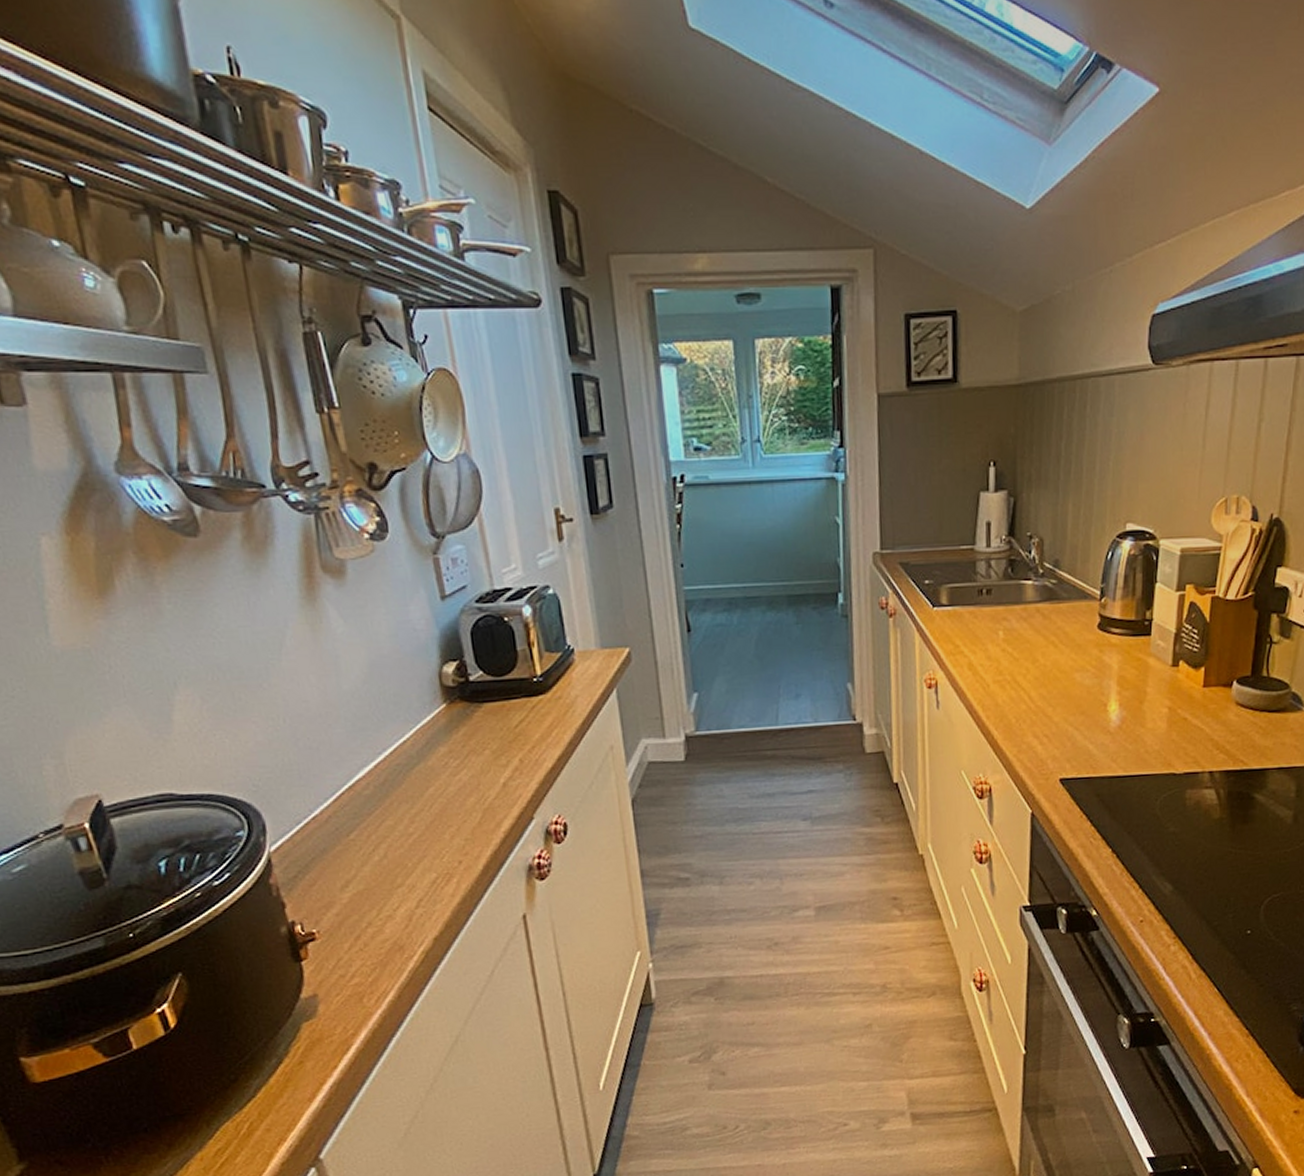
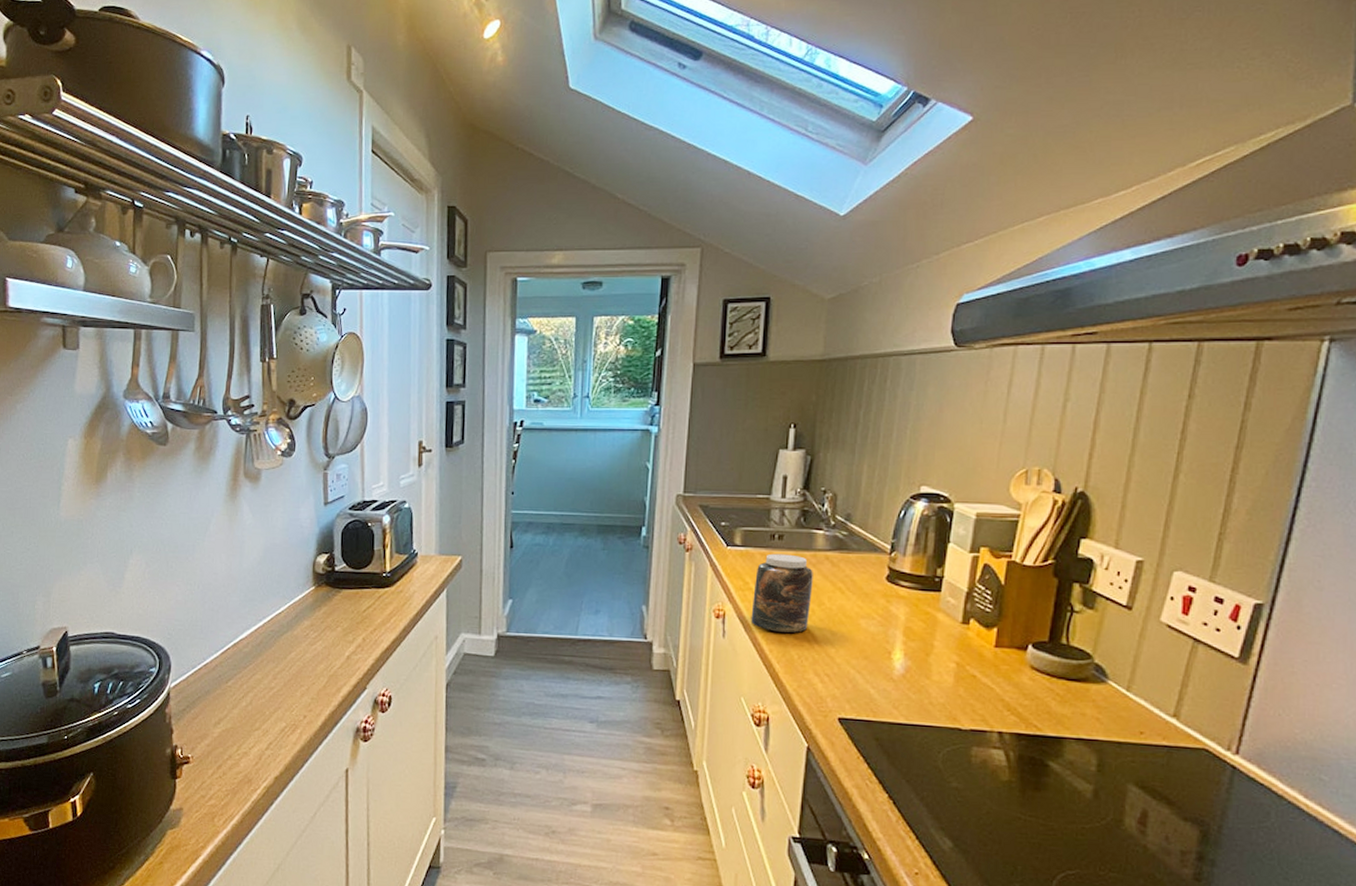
jar: none [964,610,1026,696] -> present [751,553,813,633]

